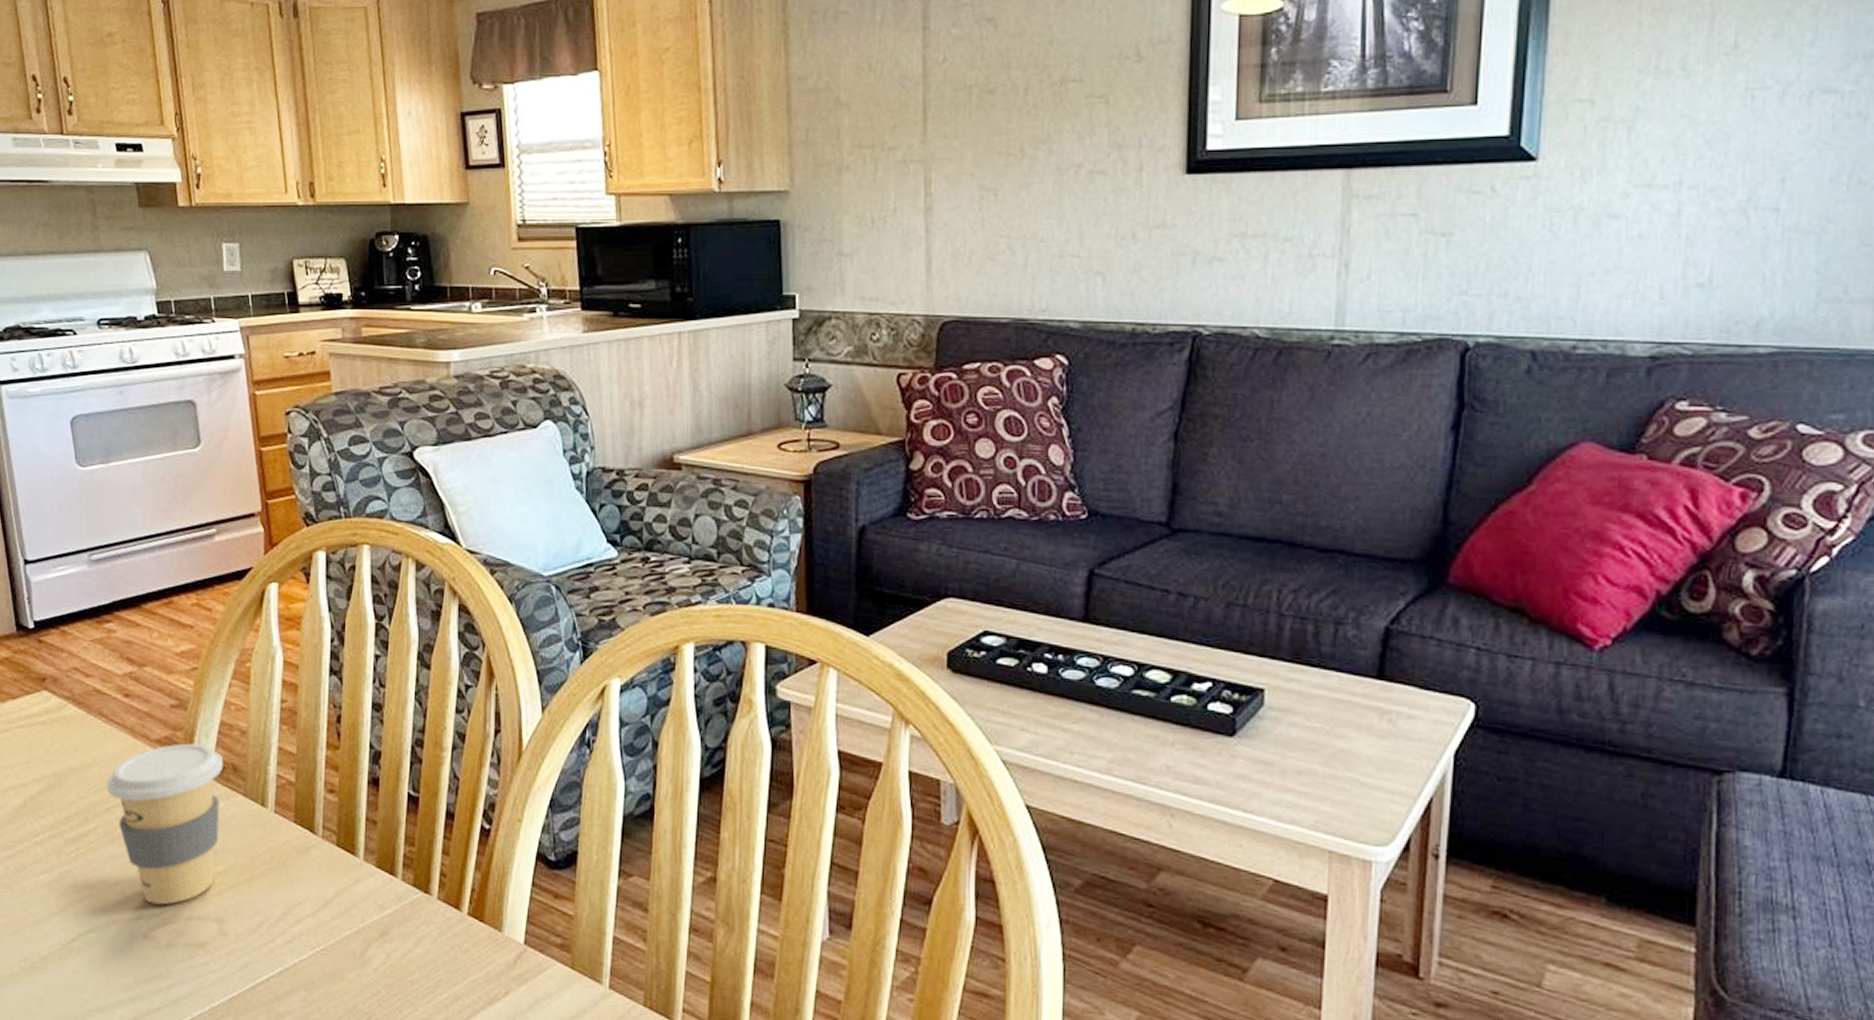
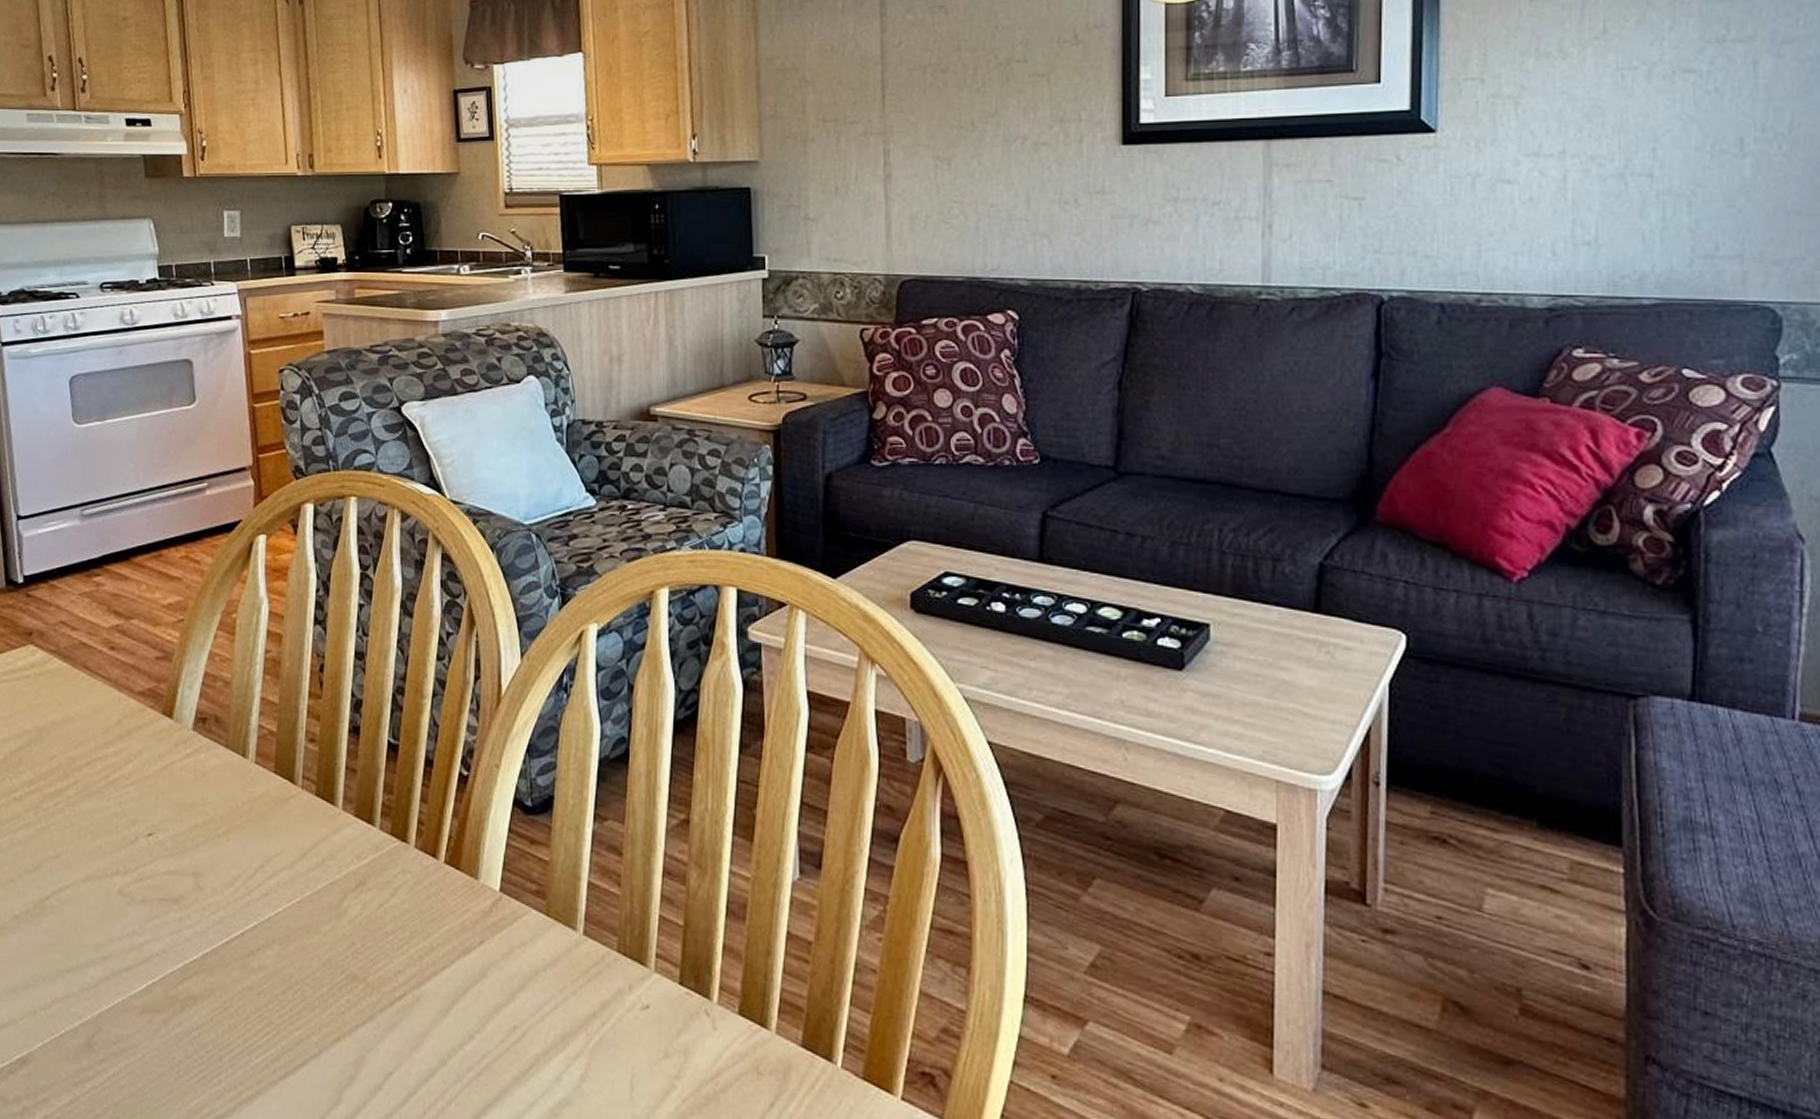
coffee cup: present [106,743,223,905] -> none [88,694,206,860]

